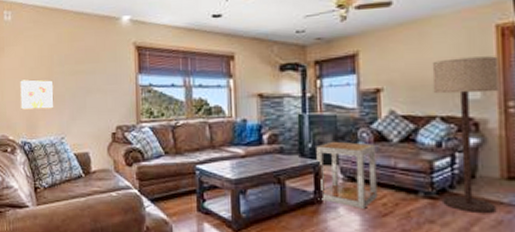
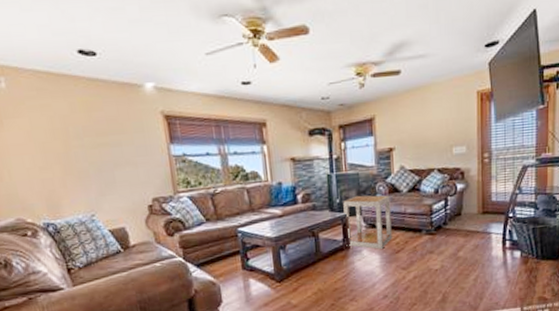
wall art: present [20,79,54,110] -> none [30,154,78,189]
floor lamp: present [432,56,499,214] -> none [431,117,478,242]

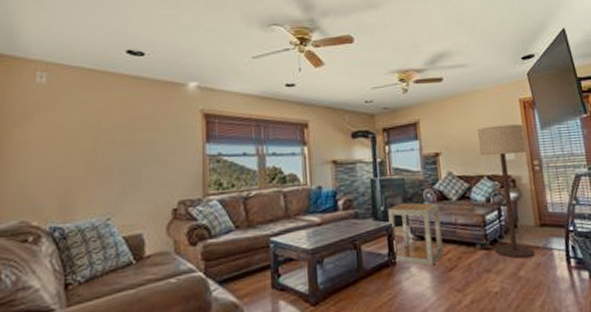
floor lamp: none [431,117,478,242] -> present [477,124,535,259]

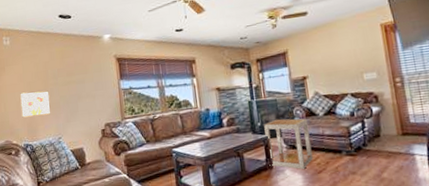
wall art: none [52,151,100,188] -> present [20,90,51,118]
floor lamp: present [477,124,535,259] -> none [340,46,398,163]

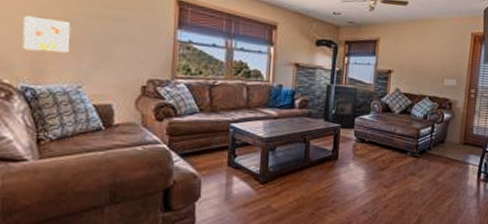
side table: present [264,118,313,169] -> none [335,109,383,164]

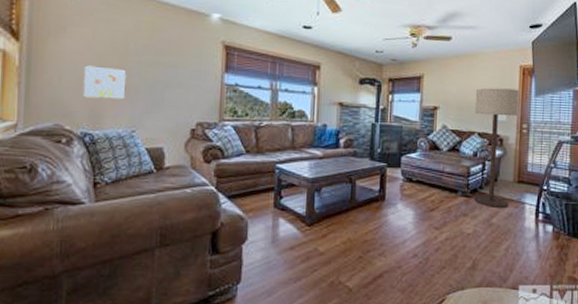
floor lamp: none [422,53,470,169] -> present [474,88,519,209]

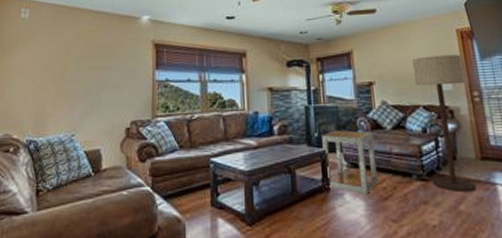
wall art: present [83,65,127,100] -> none [29,75,68,107]
side table: none [382,147,430,205] -> present [322,130,378,194]

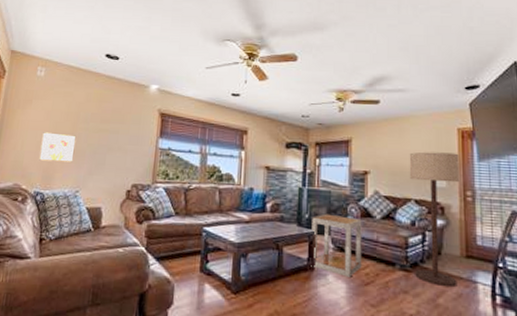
wall art: none [29,75,68,107] -> present [39,132,77,162]

